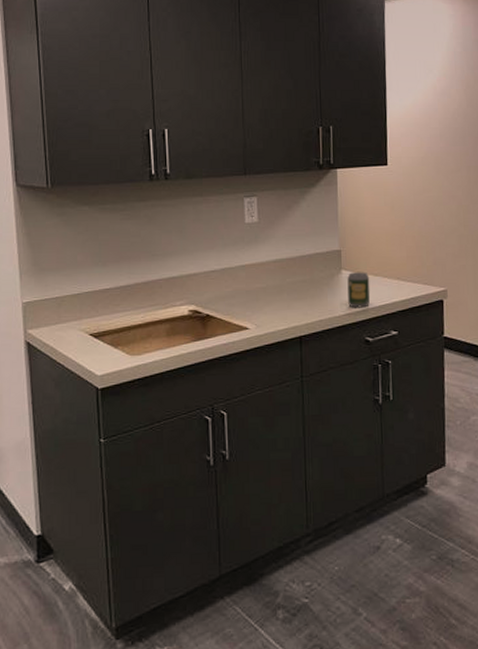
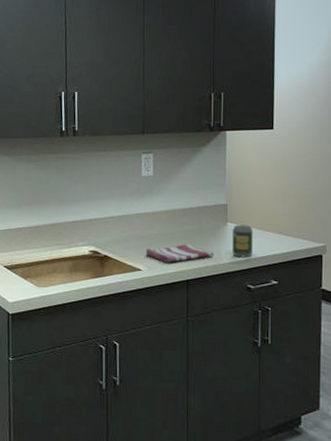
dish towel: none [252,297,328,318] -> present [145,244,214,262]

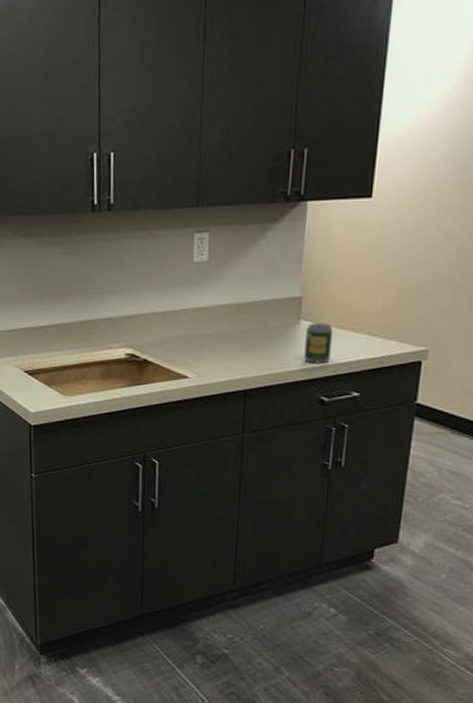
dish towel: present [145,244,214,262] -> none [194,347,280,369]

